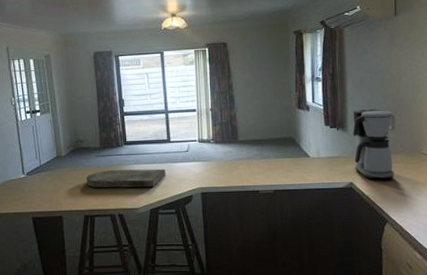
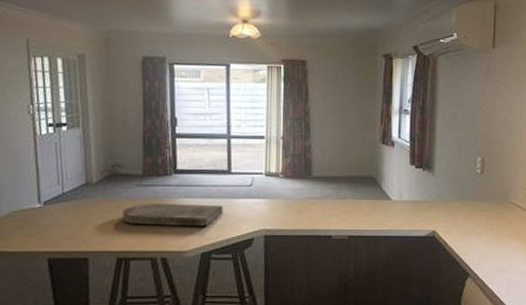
coffee maker: present [352,109,395,180] -> none [439,149,483,229]

